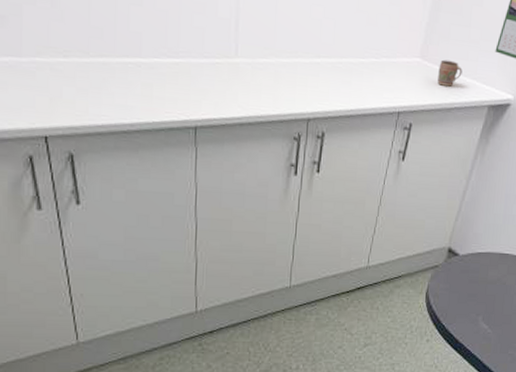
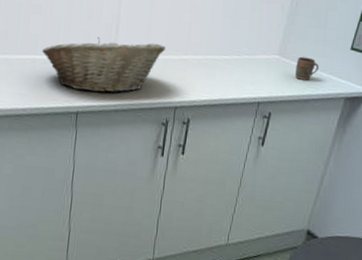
fruit basket: none [146,35,294,104] -> present [41,36,165,93]

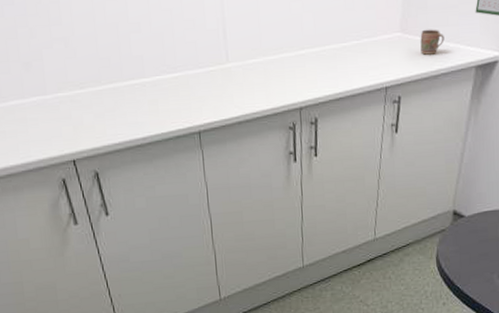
fruit basket: present [41,36,165,93] -> none [149,42,279,108]

